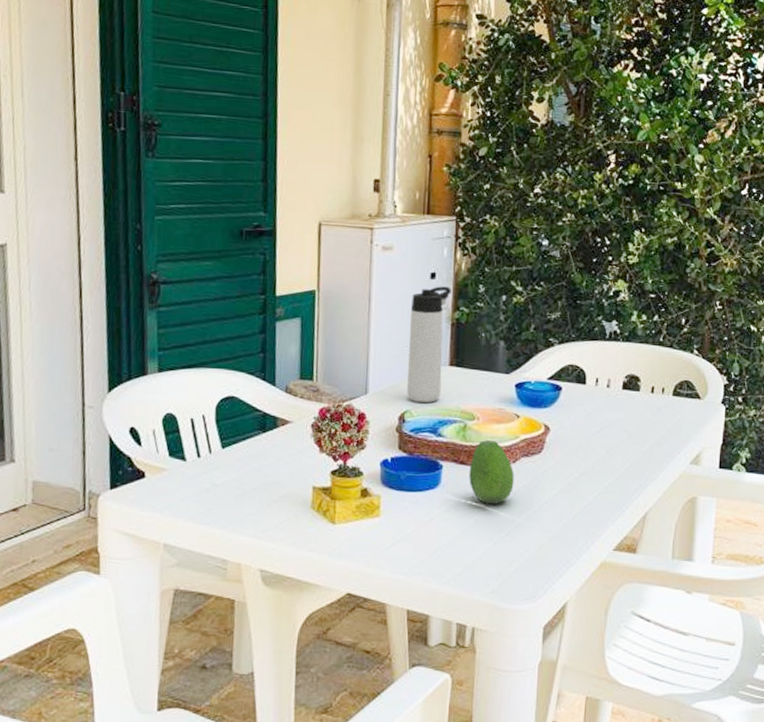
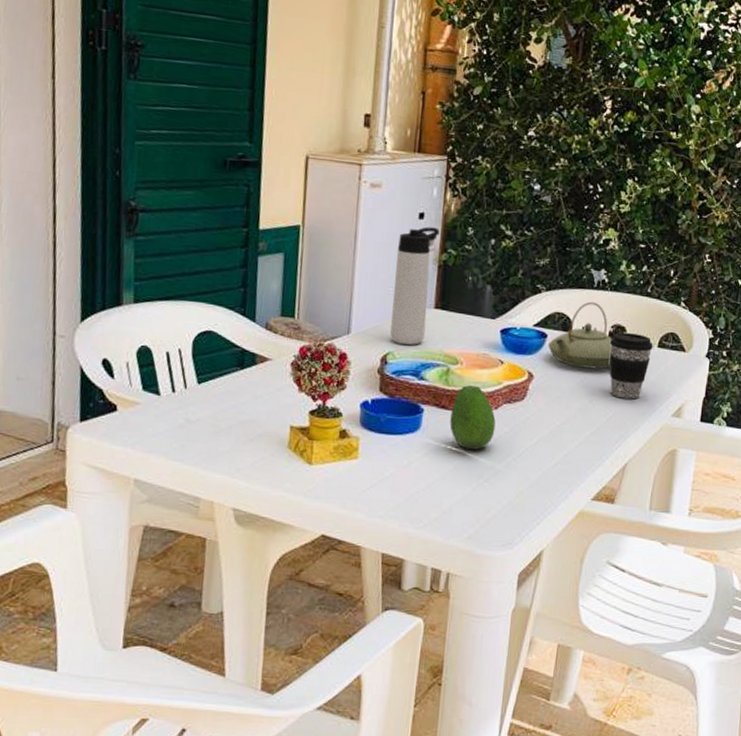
teapot: none [562,353,627,420] -> present [547,301,612,369]
coffee cup: none [624,382,668,449] -> present [609,332,653,400]

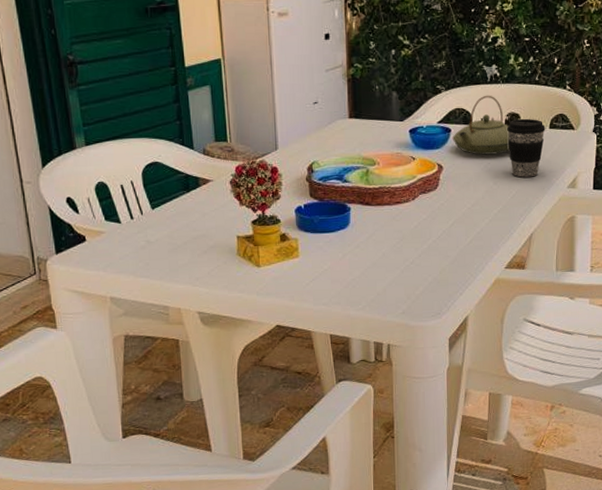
thermos bottle: present [390,227,440,345] -> none [309,46,345,153]
fruit: present [450,385,496,450] -> none [374,182,415,238]

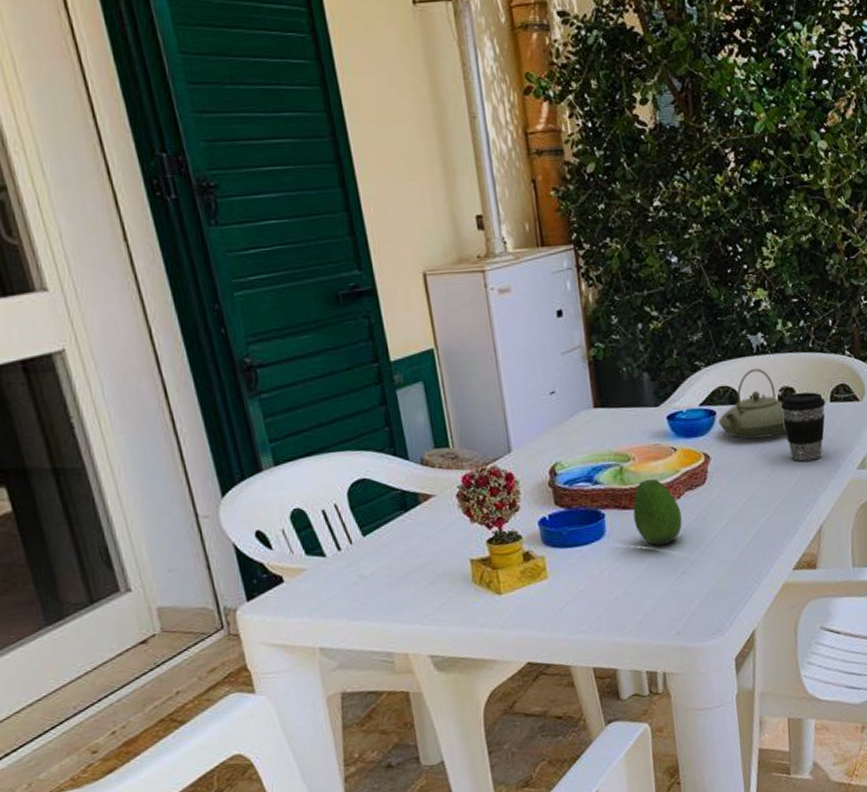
fruit: none [374,182,415,238] -> present [633,479,682,546]

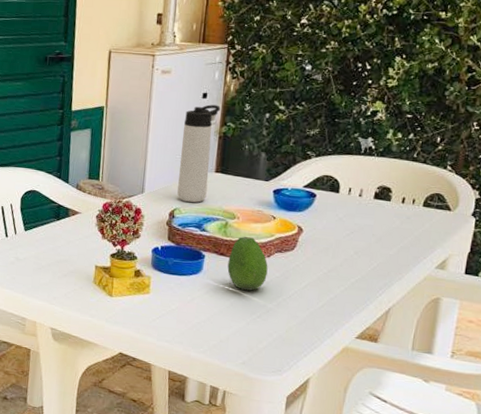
thermos bottle: none [541,323,590,452] -> present [177,104,220,203]
teapot: present [717,368,787,439] -> none [316,166,378,225]
coffee cup: present [780,392,826,462] -> none [374,193,418,252]

